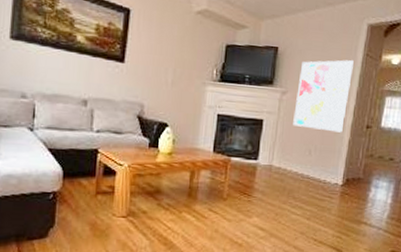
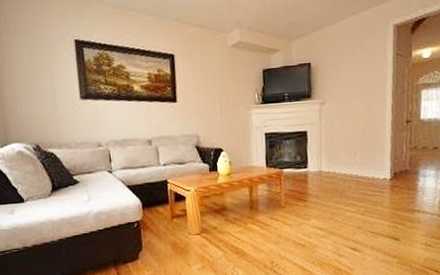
wall art: present [293,59,354,133] -> none [334,61,385,132]

